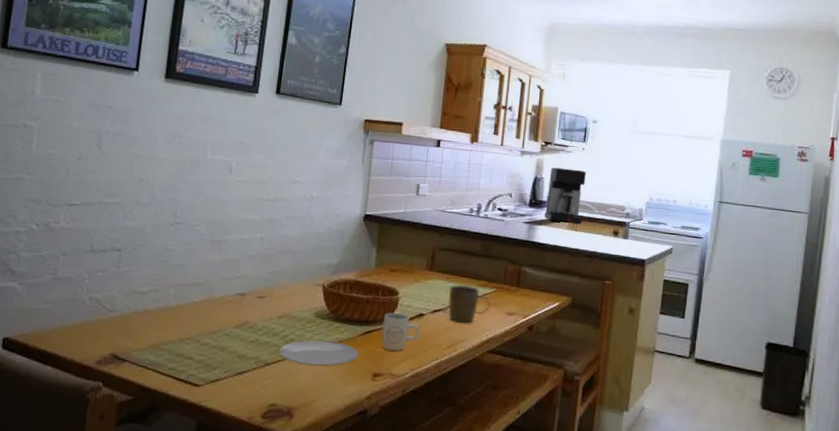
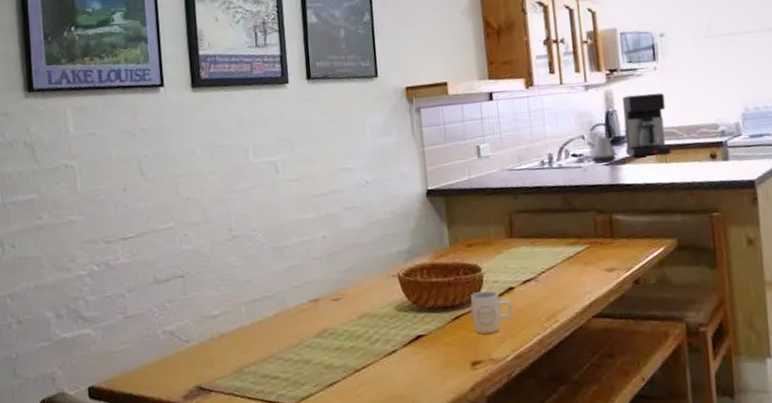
plate: present [279,340,359,367] -> none [366,334,452,365]
mug: present [447,285,490,323] -> none [535,247,585,290]
kettle: none [513,185,539,221] -> present [587,122,619,164]

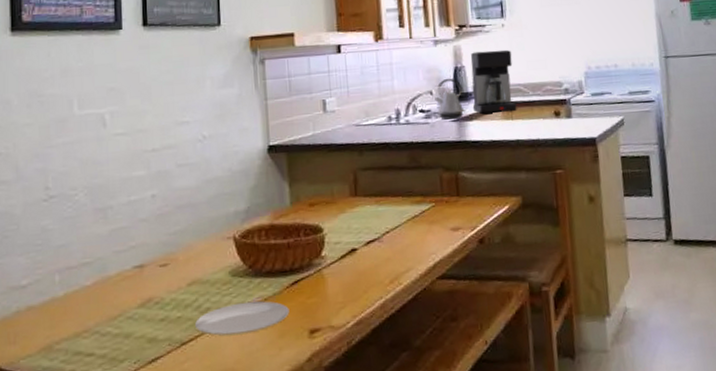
plate: none [366,334,452,365] -> present [195,301,290,336]
mug: present [470,290,514,334] -> none [310,252,356,299]

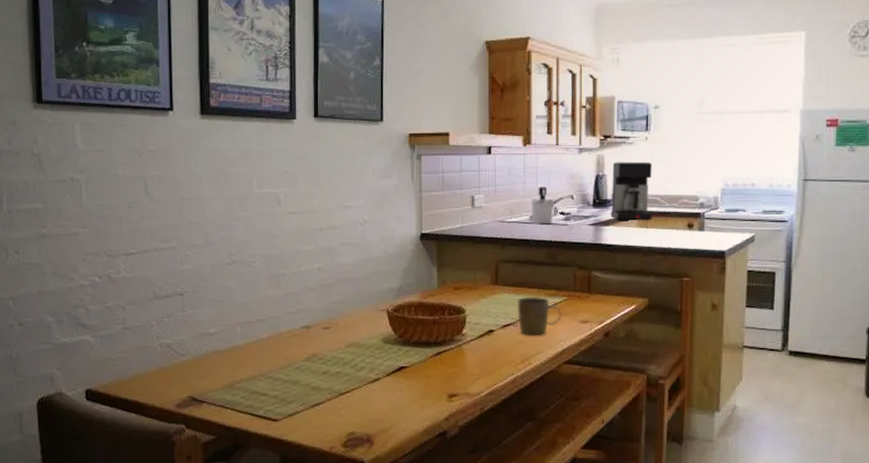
plate: present [195,301,290,336] -> none [352,365,432,392]
mug: none [380,205,430,251] -> present [517,297,561,335]
soap dispenser: none [387,83,413,125] -> present [531,186,554,225]
kettle: present [435,78,466,120] -> none [575,184,604,223]

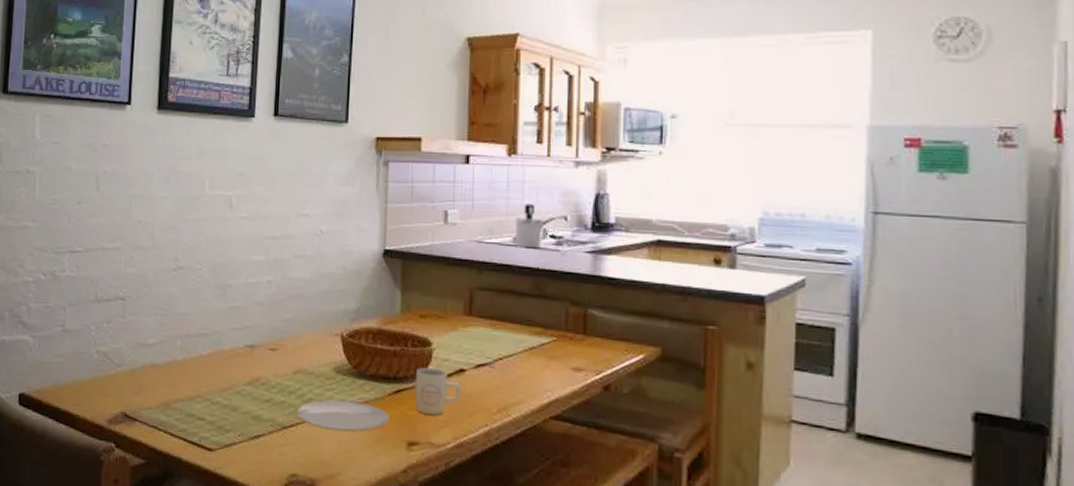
plate: none [352,365,432,392] -> present [297,400,389,432]
mug: none [452,331,491,370] -> present [414,367,462,415]
mug: present [517,297,561,335] -> none [494,333,549,381]
coffee maker: present [611,162,652,221] -> none [614,179,667,252]

